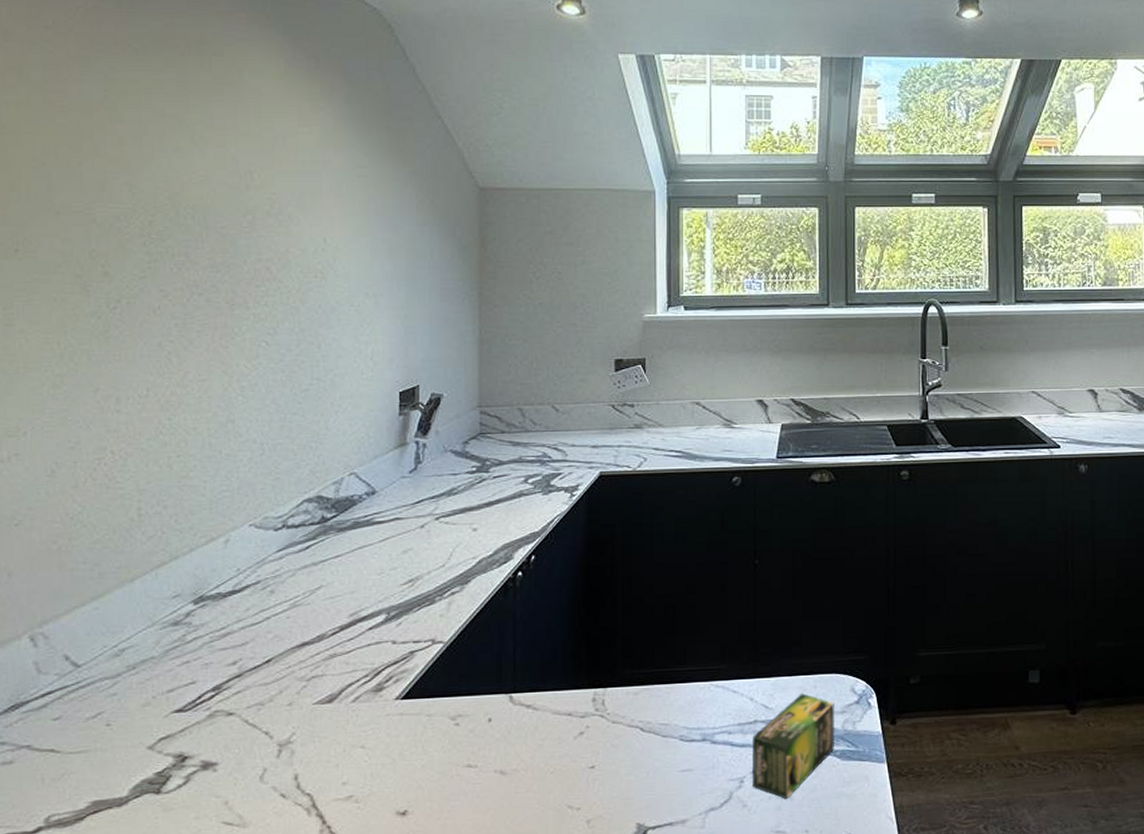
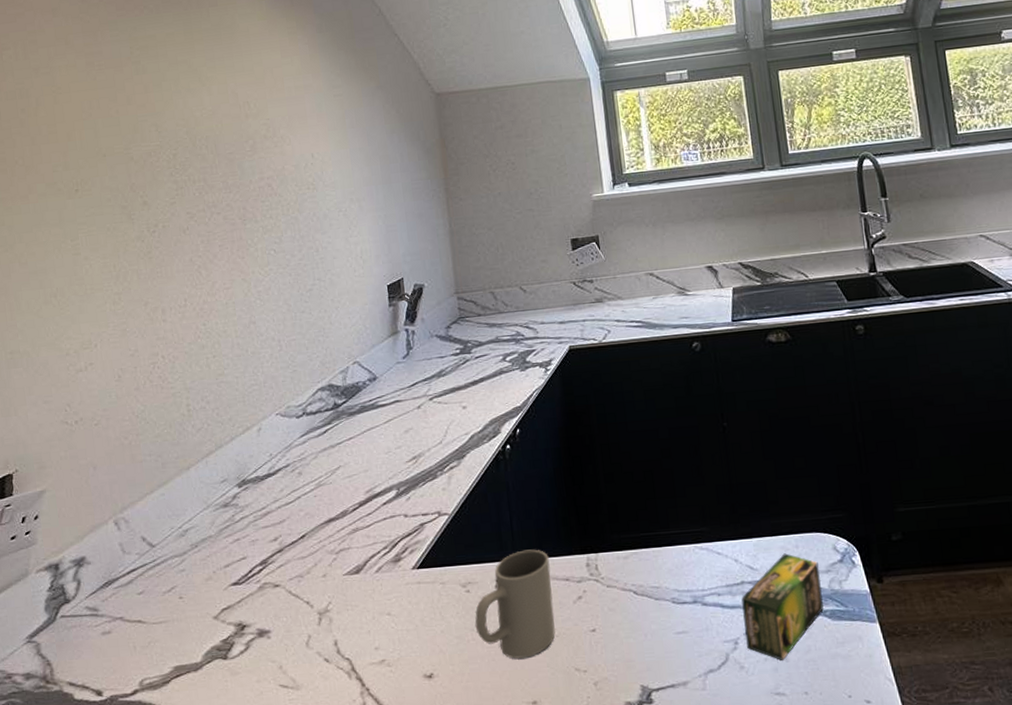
mug: none [461,682,552,796] -> present [475,549,556,659]

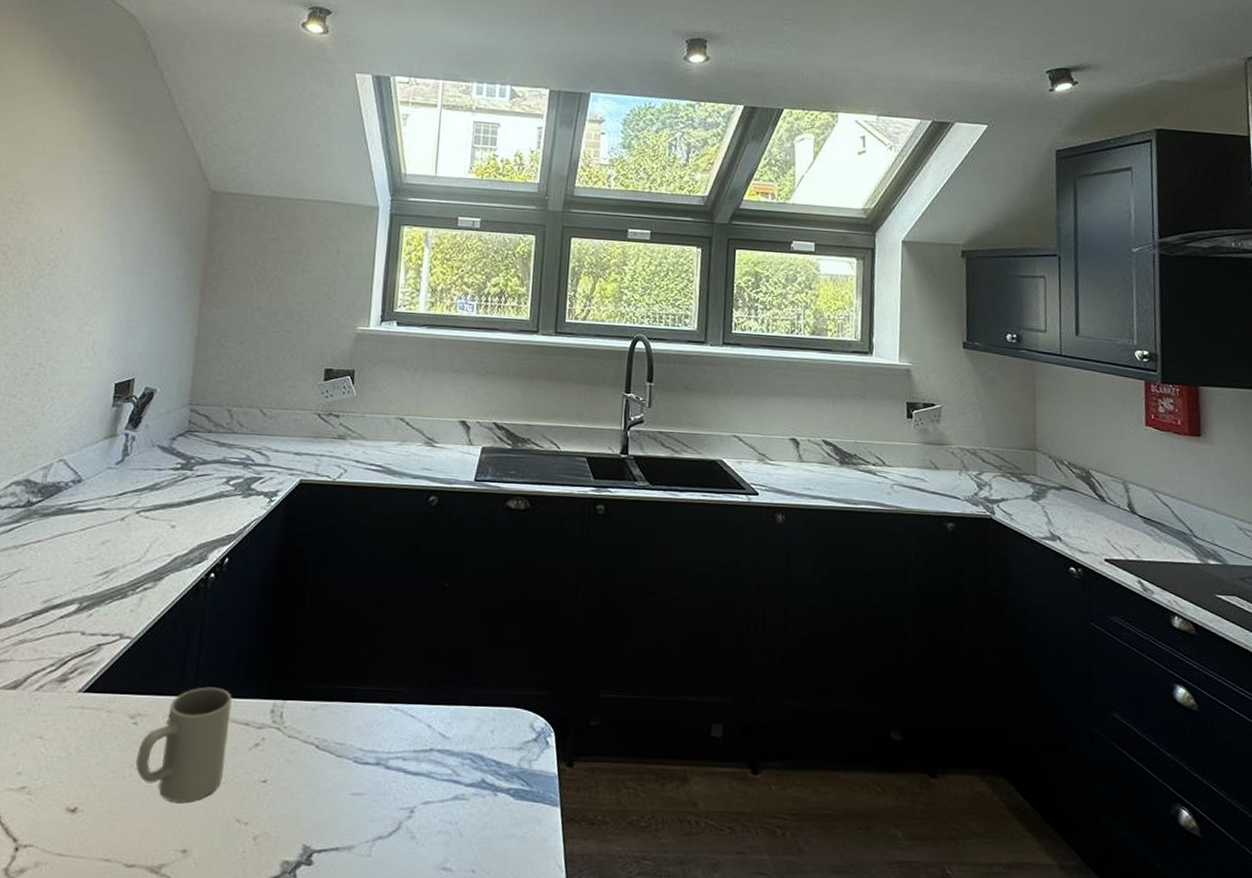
tea box: present [741,553,824,660] -> none [422,725,512,835]

